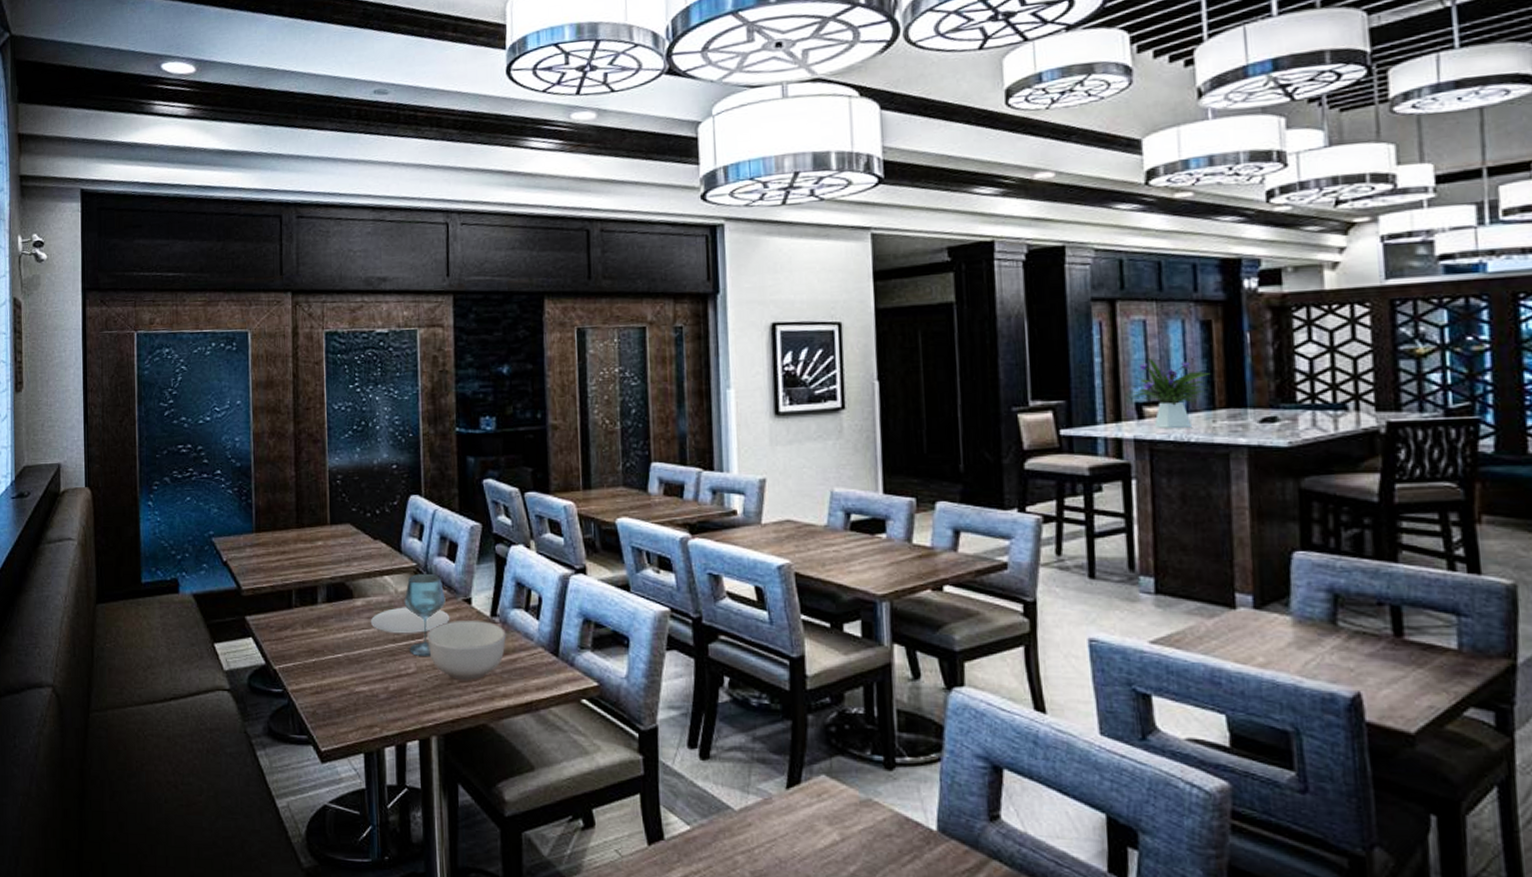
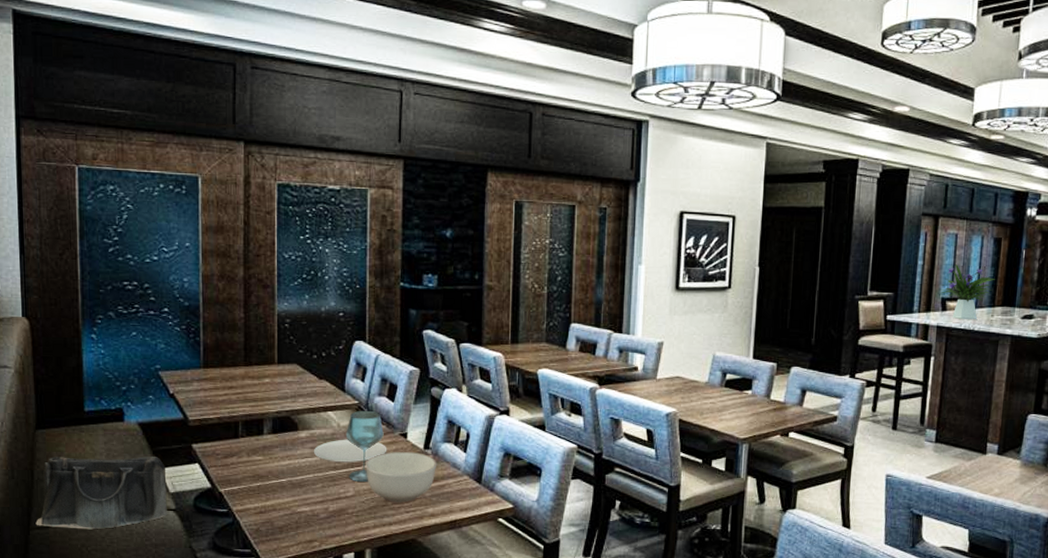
saddlebag: none [95,629,222,712] -> present [35,455,167,530]

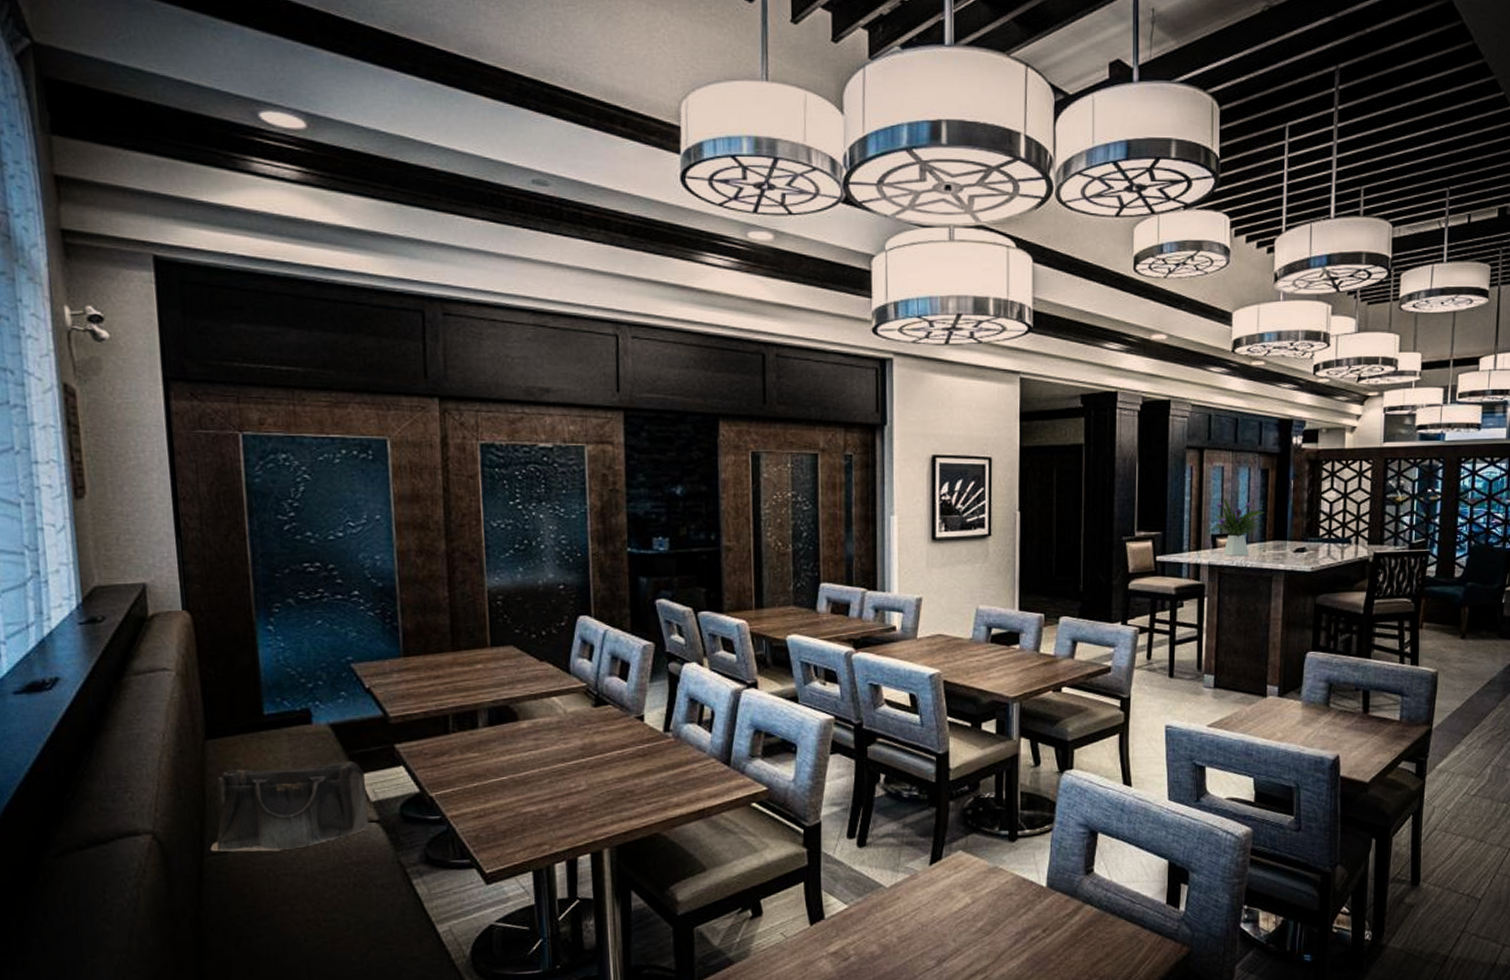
plate: present [313,439,387,463] -> none [537,727,622,754]
wine glass: present [345,410,384,482] -> none [573,693,617,774]
bowl: present [366,451,437,504] -> none [598,735,680,795]

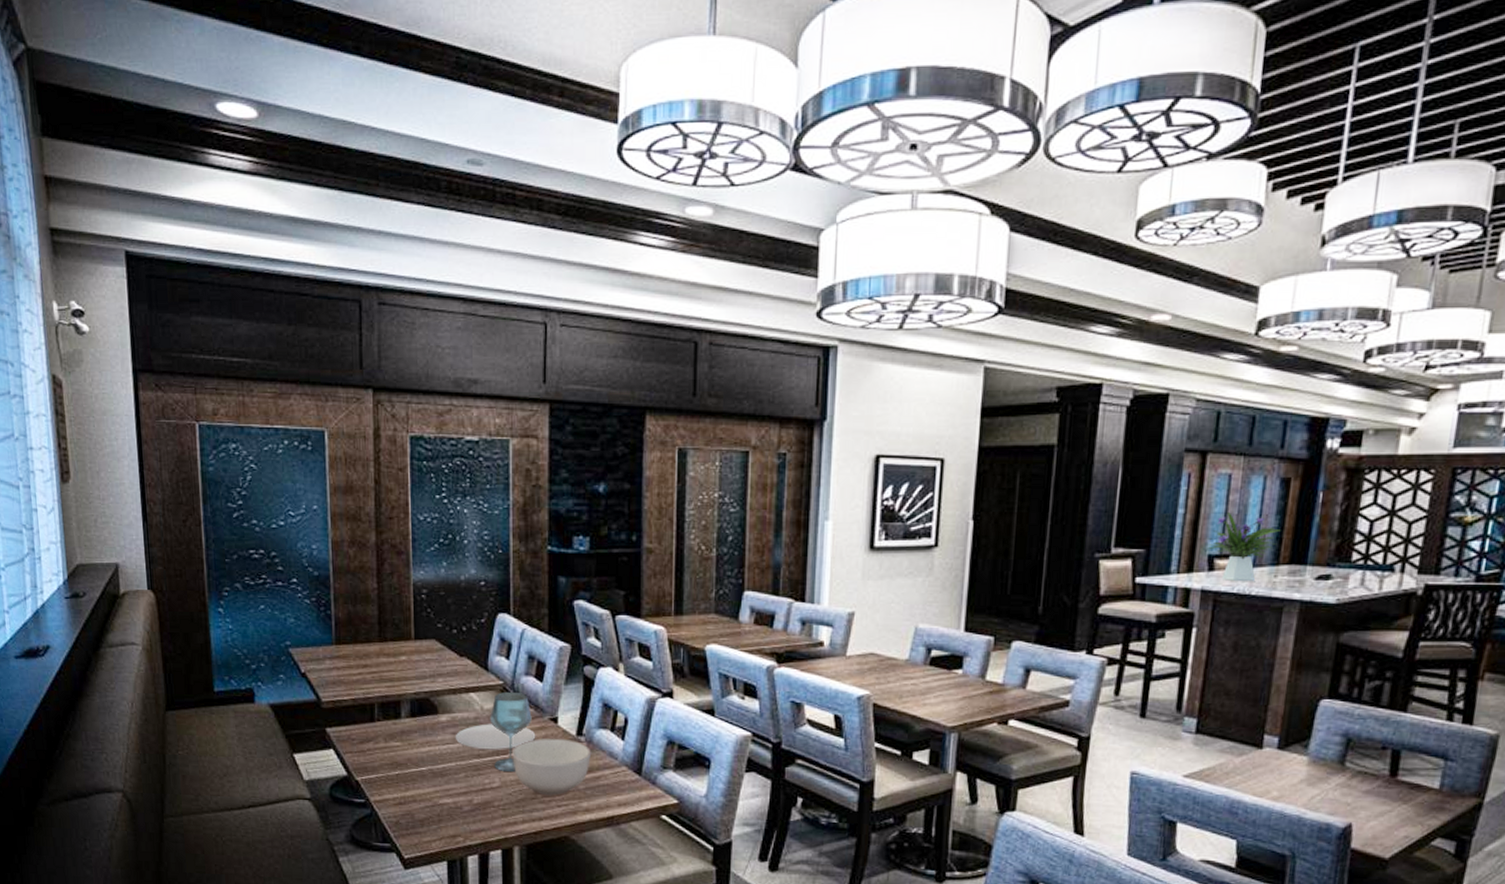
saddlebag: present [210,760,369,852] -> none [169,740,302,819]
plate: none [537,727,622,754] -> present [455,724,536,750]
wine glass: none [573,693,617,774] -> present [490,691,532,772]
bowl: none [598,735,680,795] -> present [512,738,592,797]

